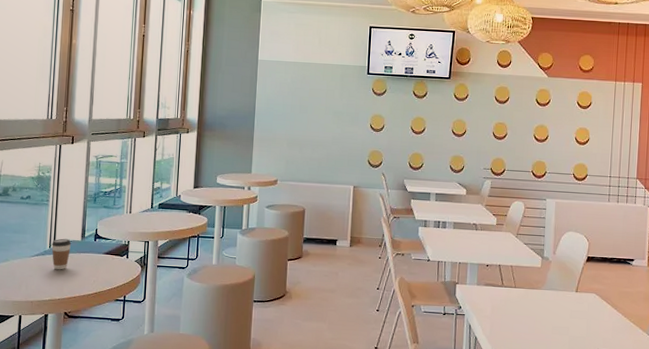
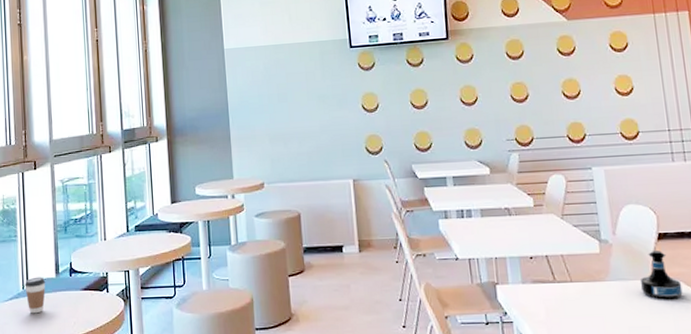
tequila bottle: none [567,269,598,309] -> present [640,249,683,300]

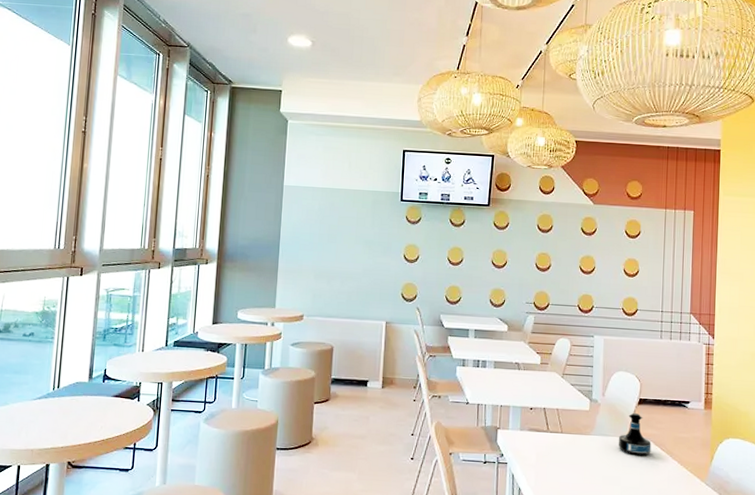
coffee cup: present [24,277,46,314] -> none [55,379,78,415]

